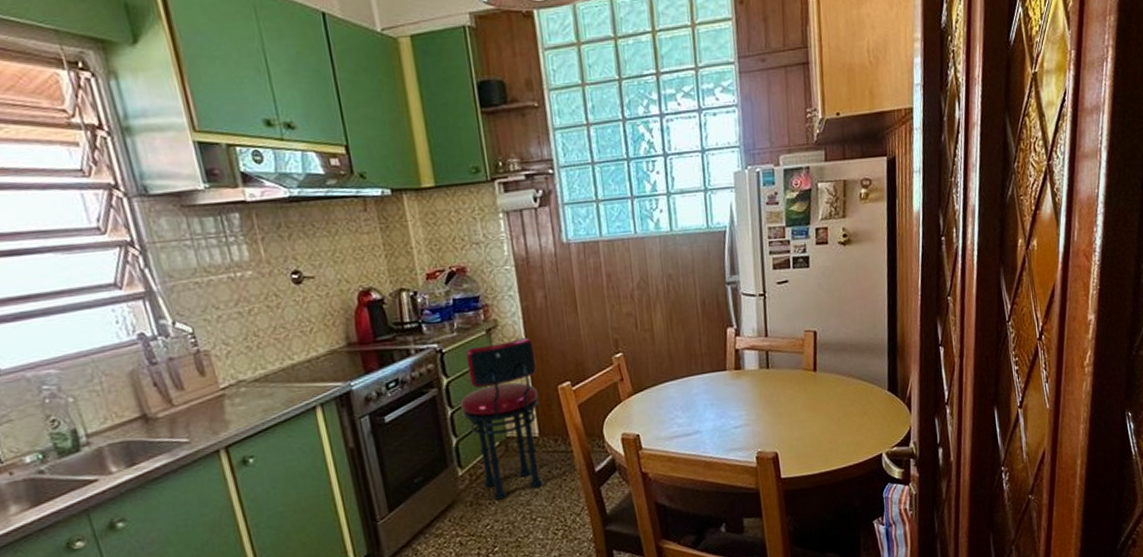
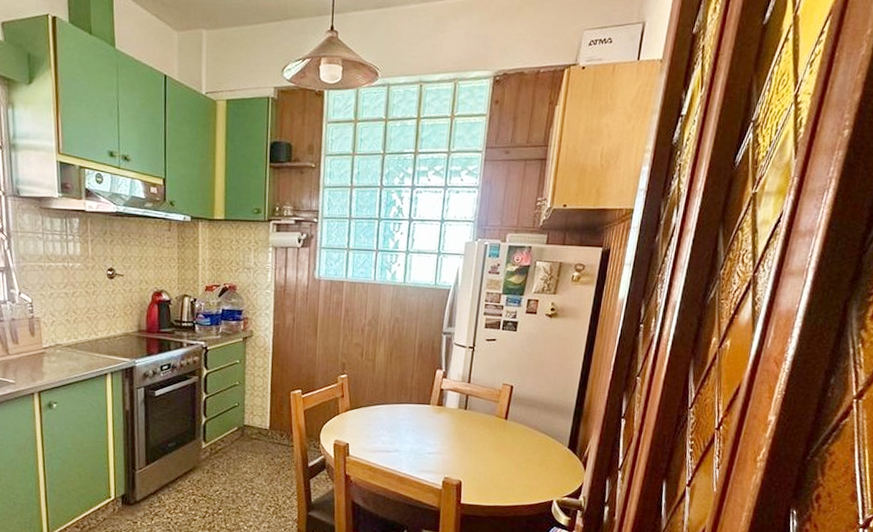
stool: present [461,337,543,500] -> none [214,349,278,473]

